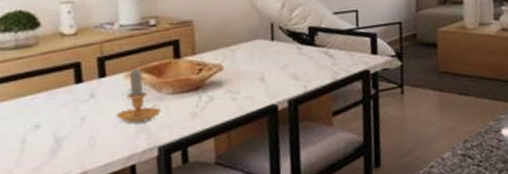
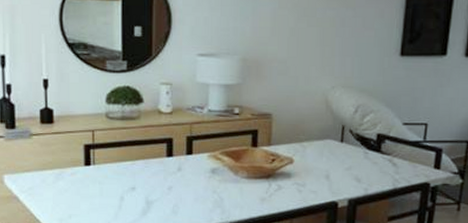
candle: present [116,68,162,123] -> none [197,150,236,198]

